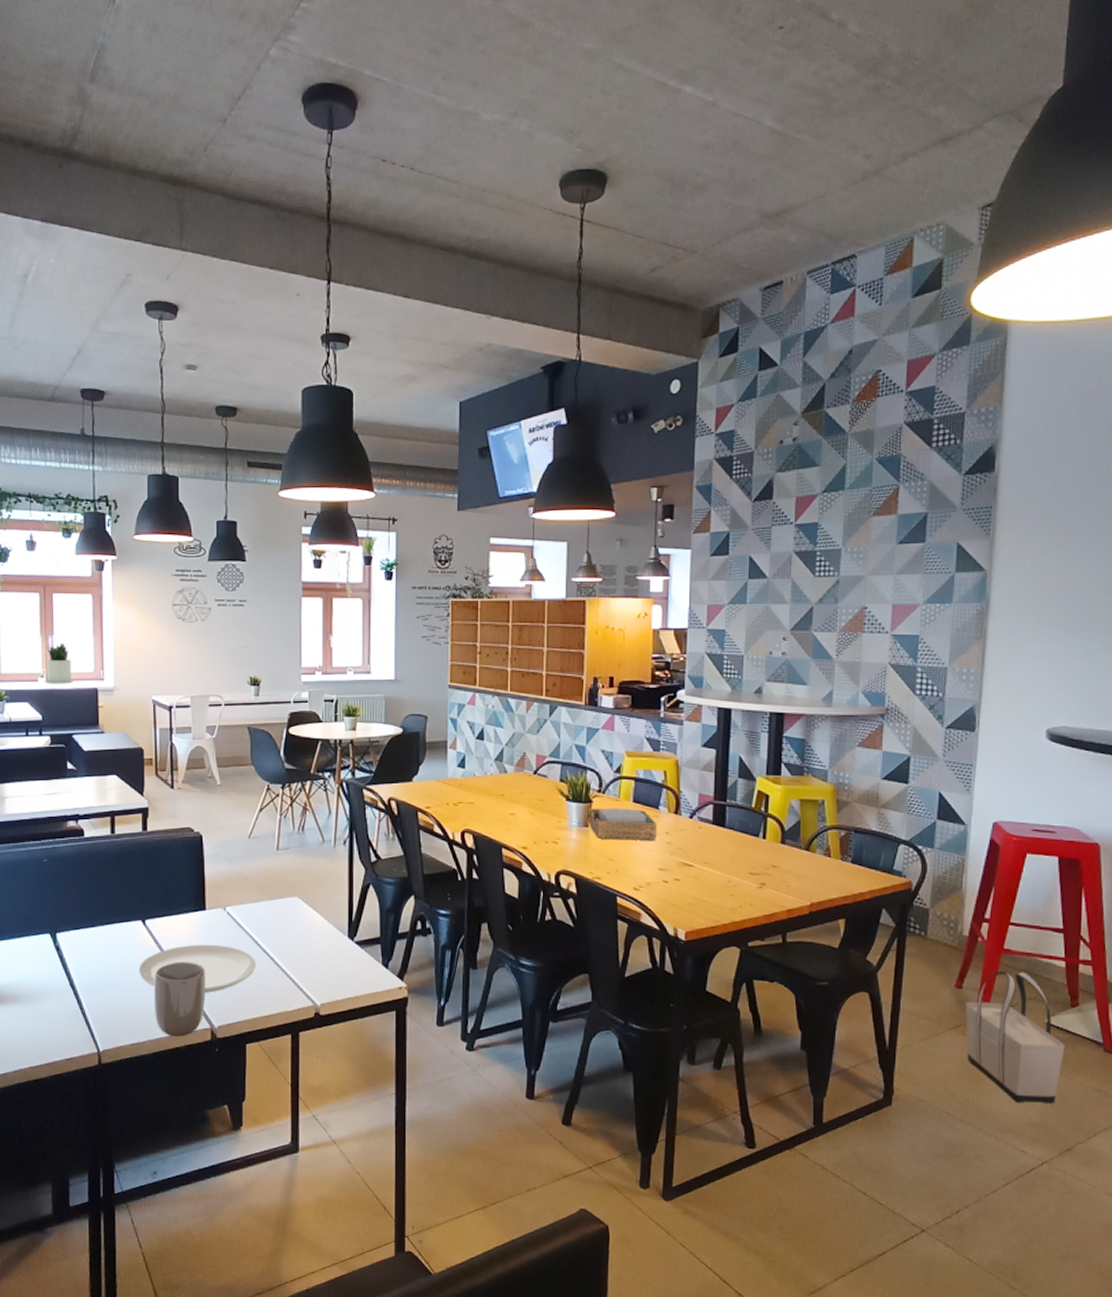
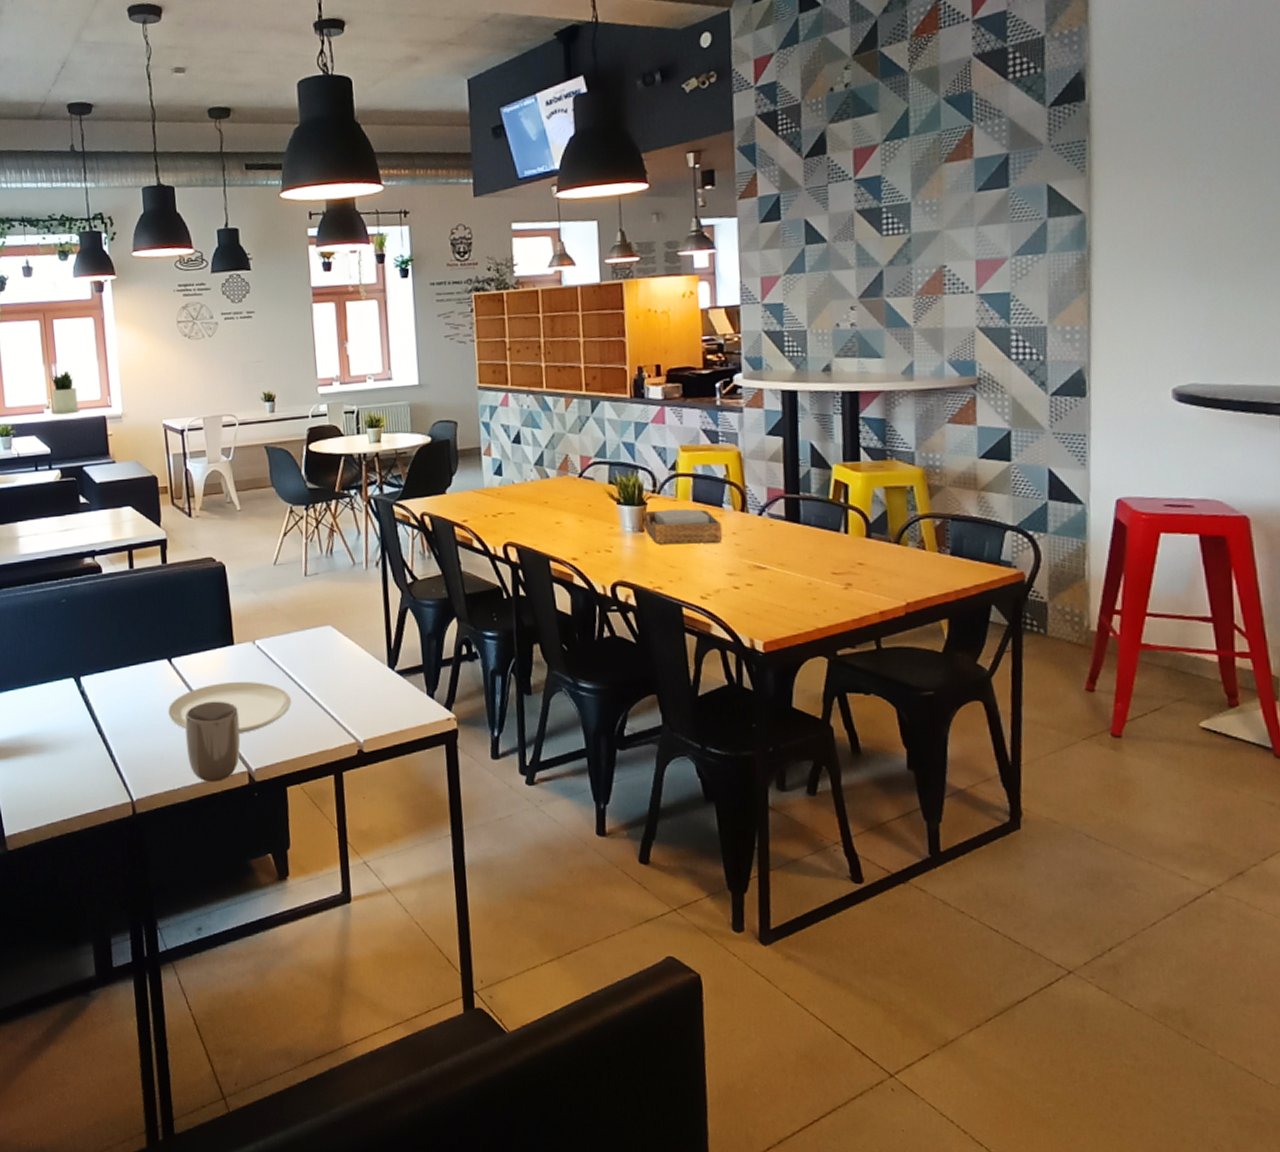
shopping bag: present [965,971,1065,1104] -> none [1100,669,1226,821]

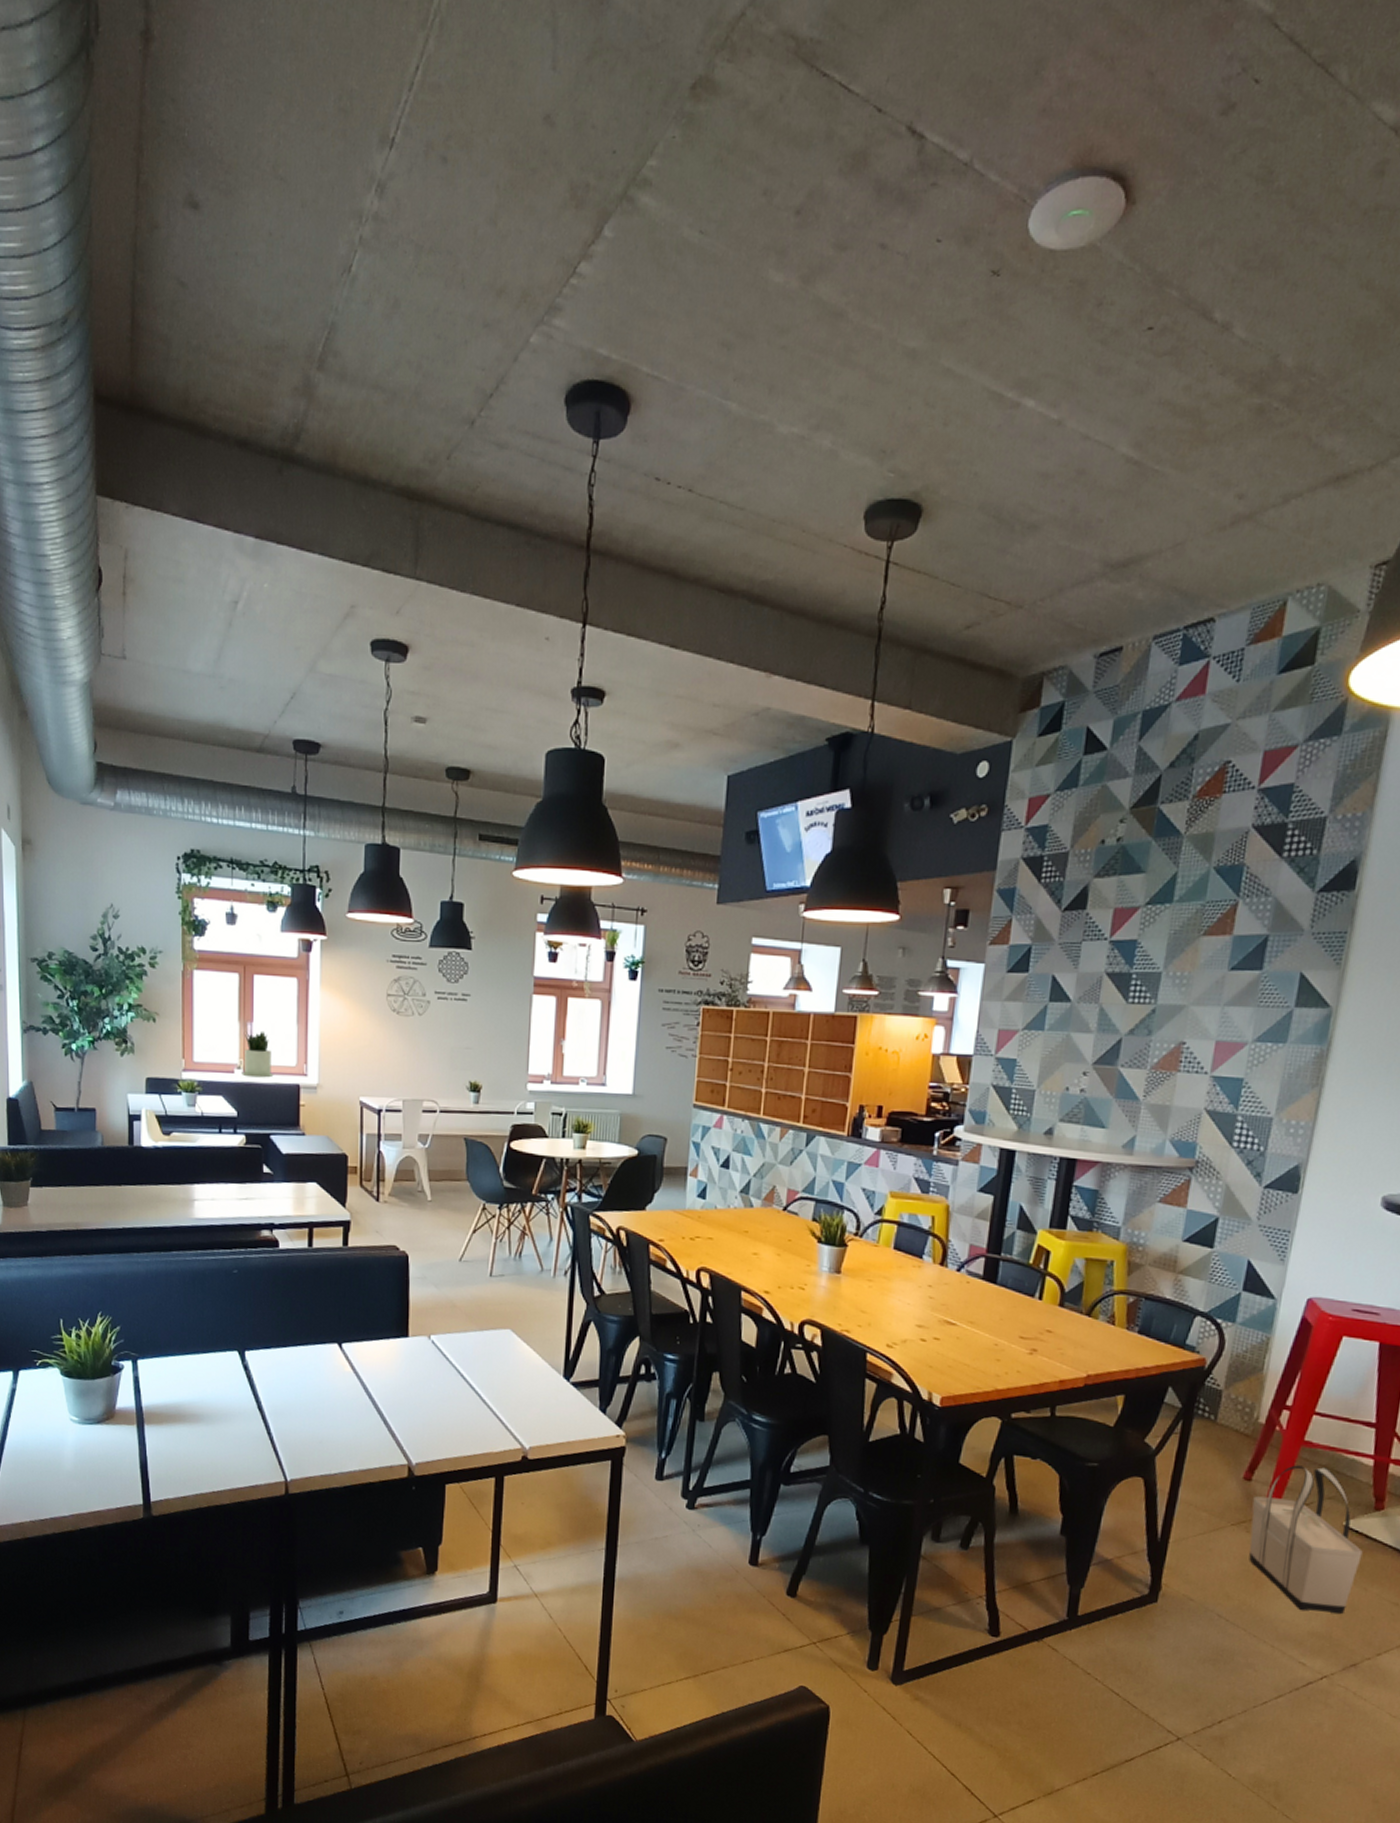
plate: present [168,681,292,733] -> none [333,1373,461,1427]
cup: present [184,701,241,782] -> none [347,1390,405,1472]
napkin holder: present [643,508,723,544] -> none [840,1252,920,1293]
shopping bag: none [1100,669,1226,821] -> present [1249,1465,1363,1615]

